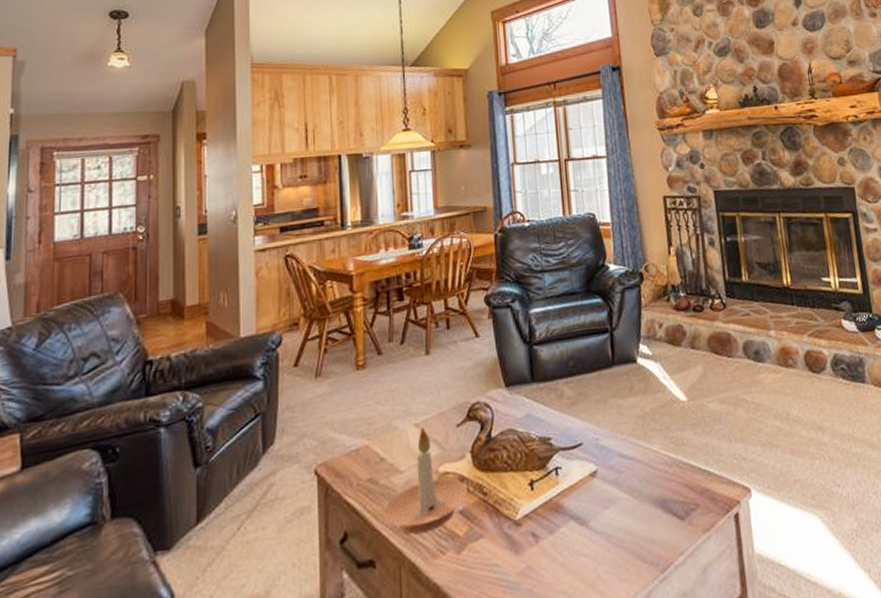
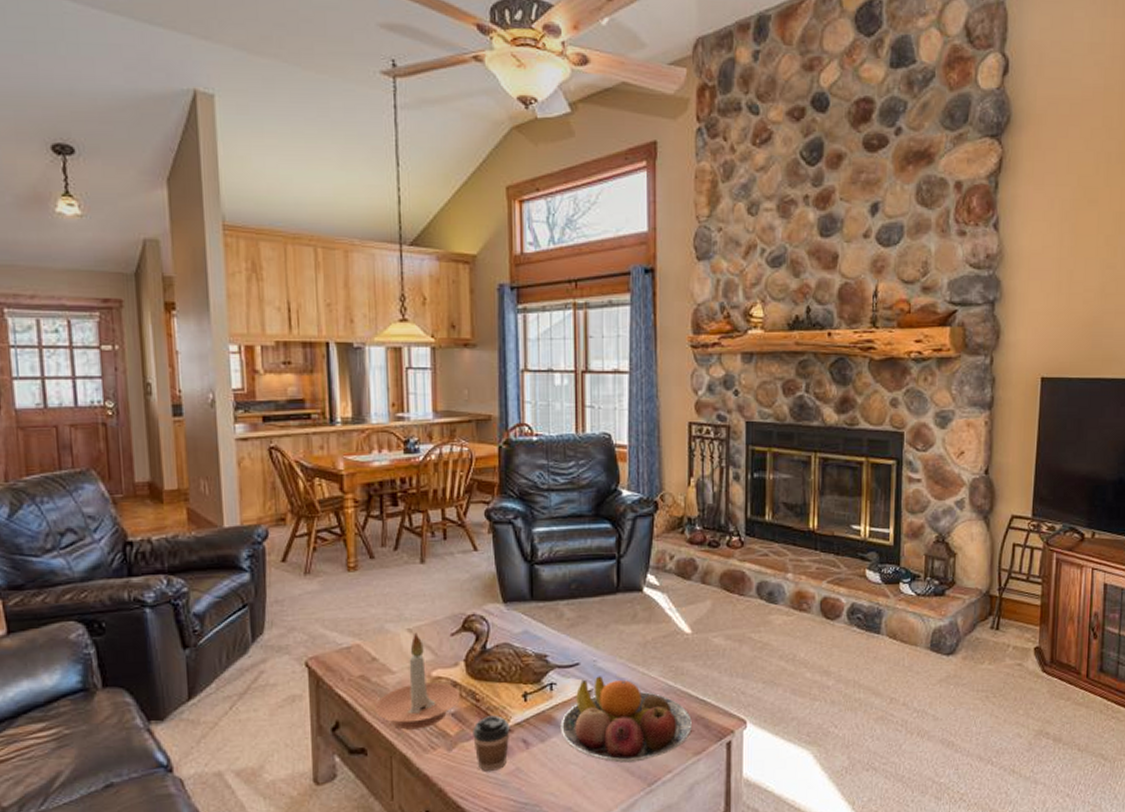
coffee cup: none [481,508,519,574] -> present [473,715,510,771]
fruit bowl: none [568,454,698,550] -> present [560,676,692,763]

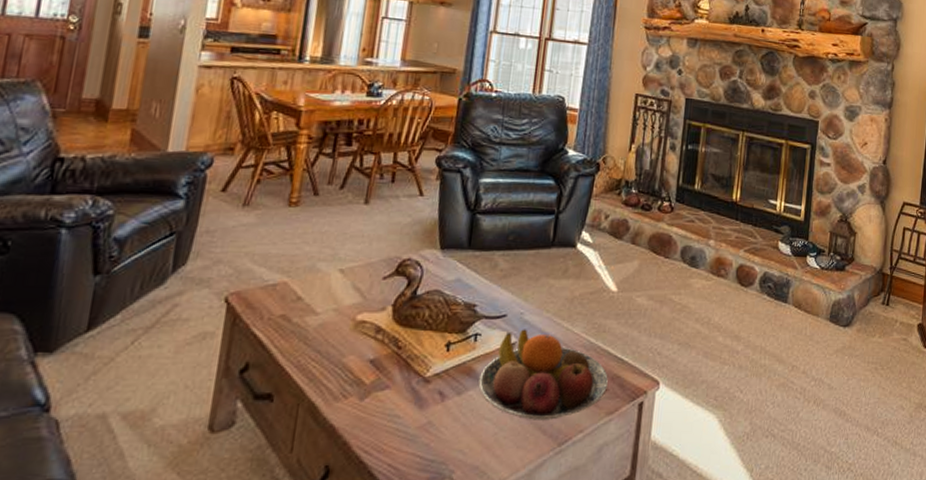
candle holder: present [375,632,460,730] -> none [290,273,383,375]
coffee cup: present [473,715,510,771] -> none [388,365,429,424]

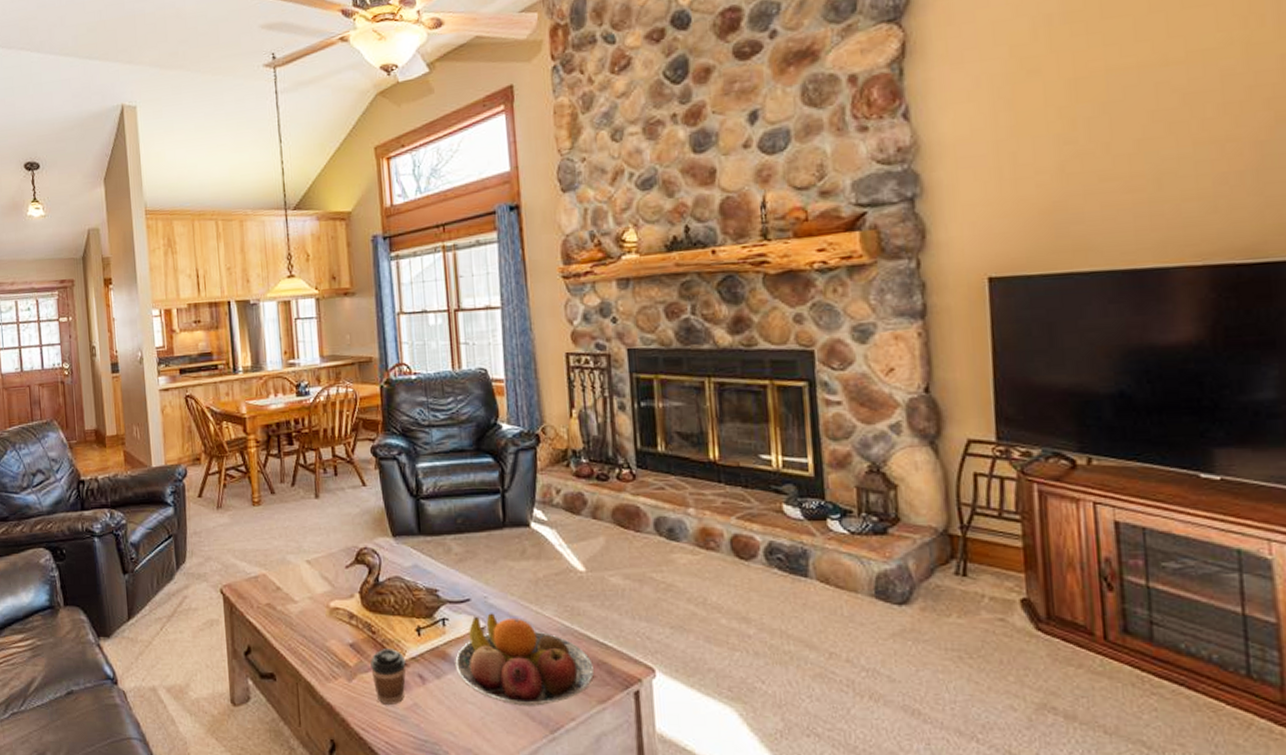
coffee cup: none [388,365,429,424] -> present [370,649,406,705]

